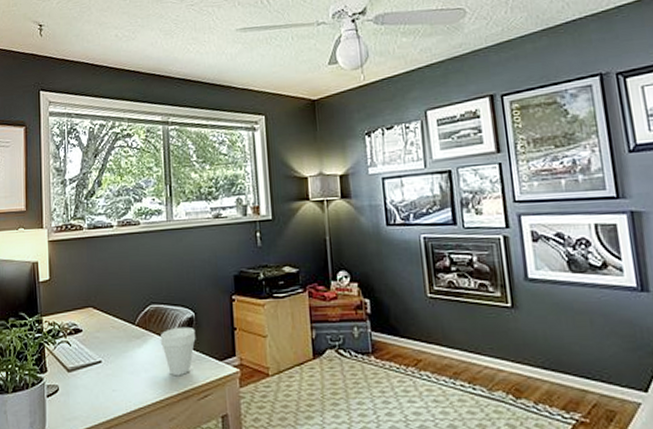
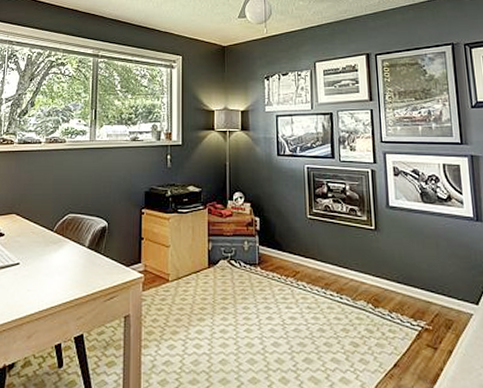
cup: present [161,326,196,377] -> none [75,235,107,279]

